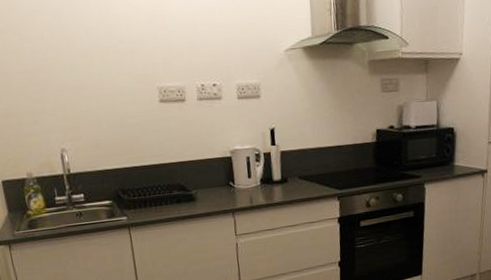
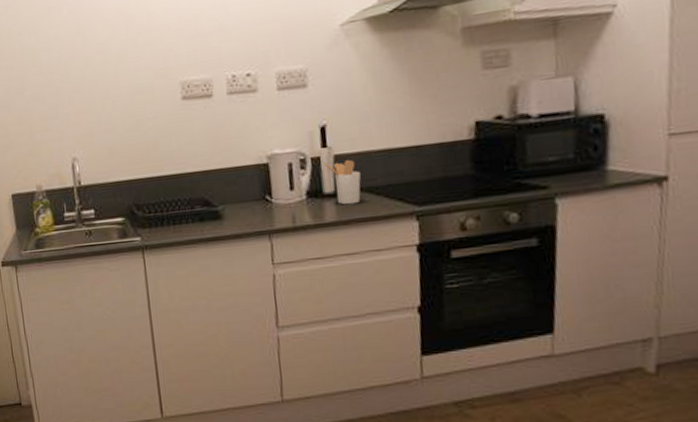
utensil holder: none [273,155,300,189] -> present [324,159,361,205]

